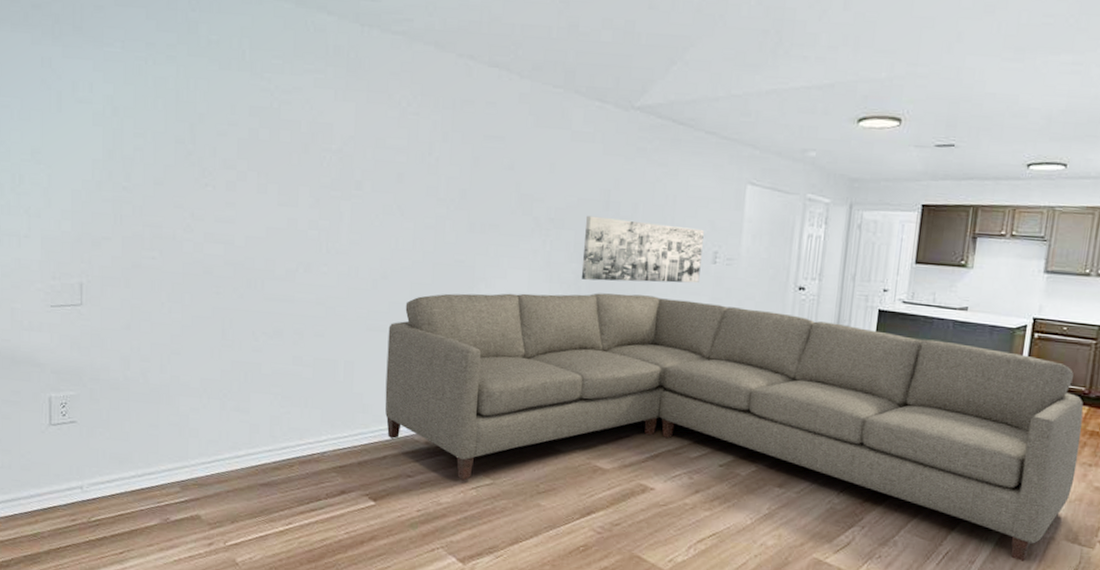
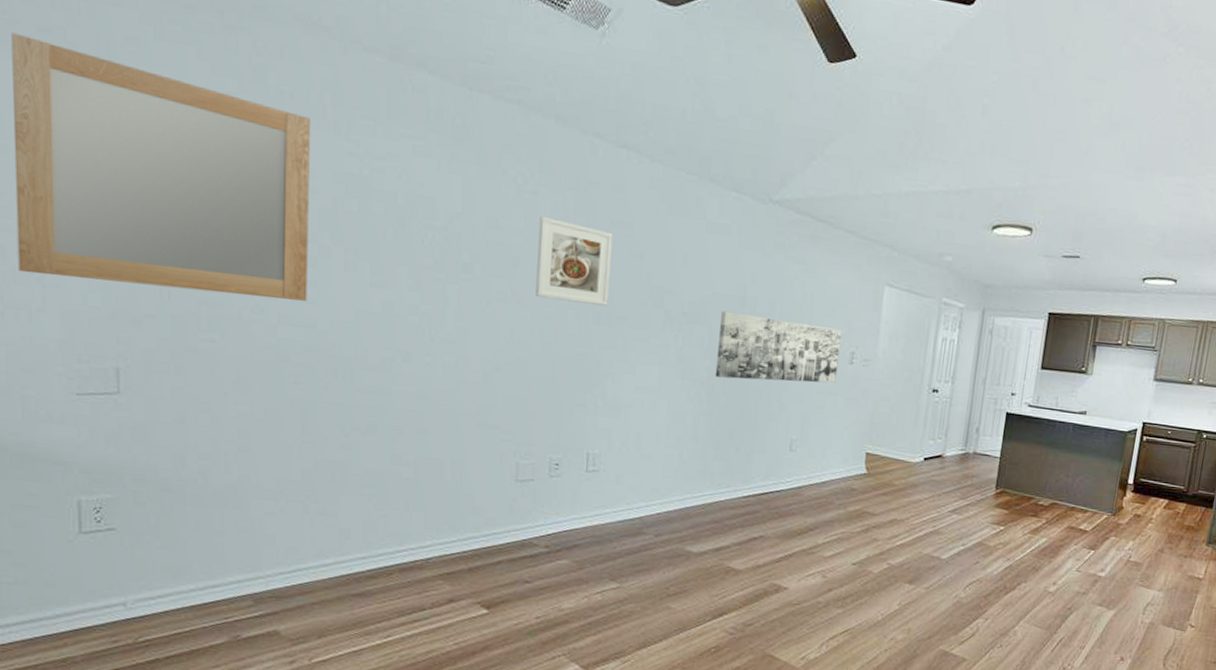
home mirror: none [12,10,233,221] -> present [11,32,312,301]
sofa: present [385,293,1084,561] -> none [499,388,1182,645]
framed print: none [417,134,485,216] -> present [535,215,612,307]

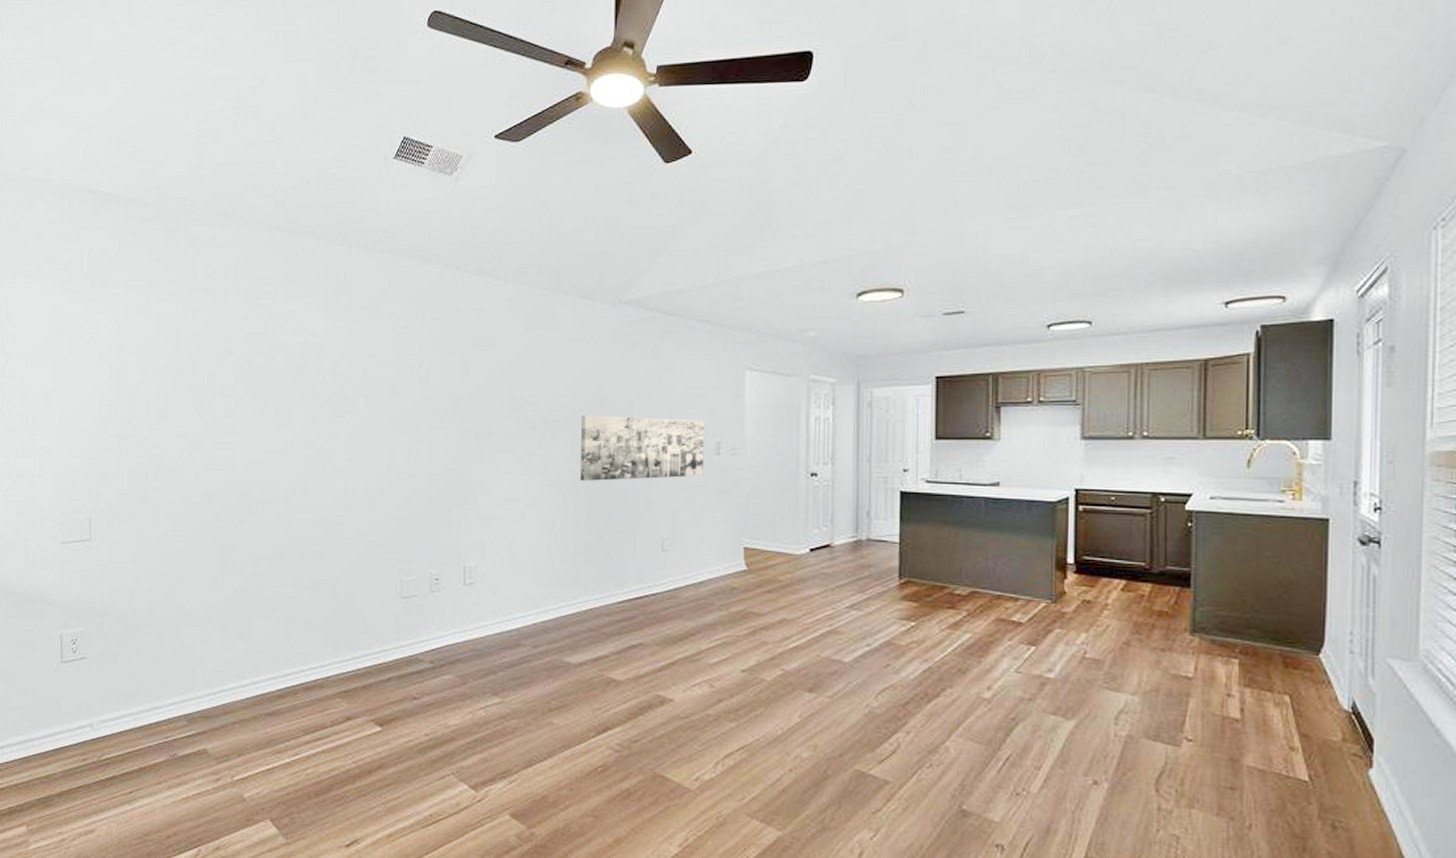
home mirror: present [11,32,312,301] -> none [26,263,229,448]
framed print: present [535,215,612,307] -> none [410,347,475,424]

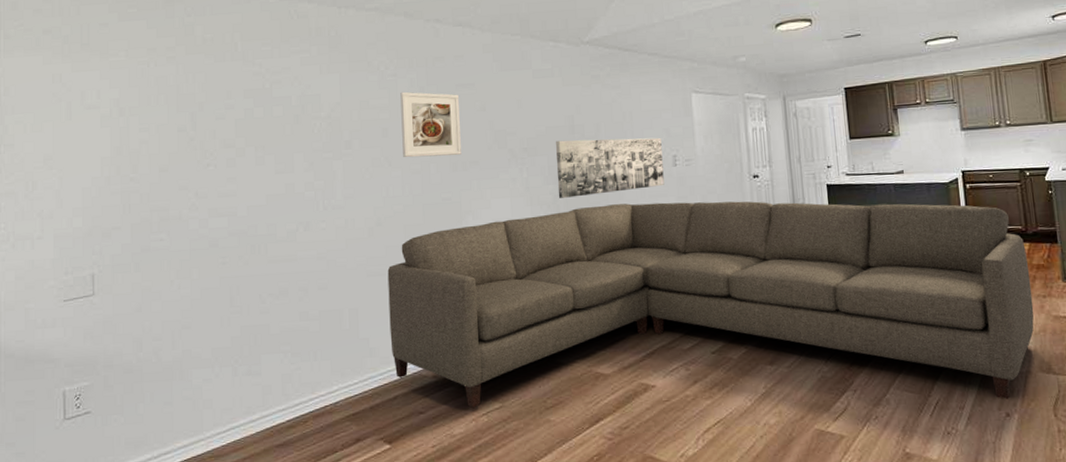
sofa: none [387,493,1148,765] -> present [387,201,1034,408]
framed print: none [410,347,475,424] -> present [400,91,461,158]

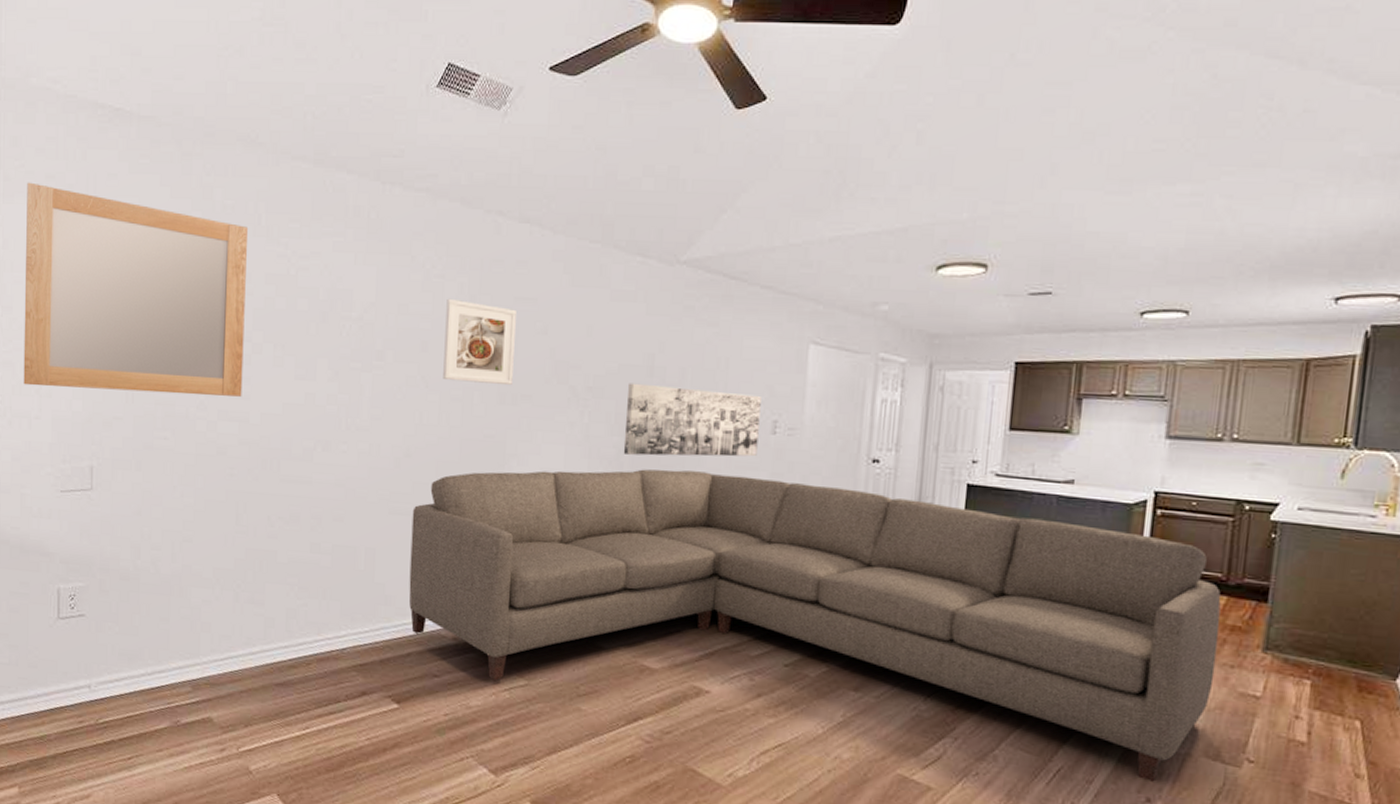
home mirror: none [25,37,229,211] -> present [23,182,249,397]

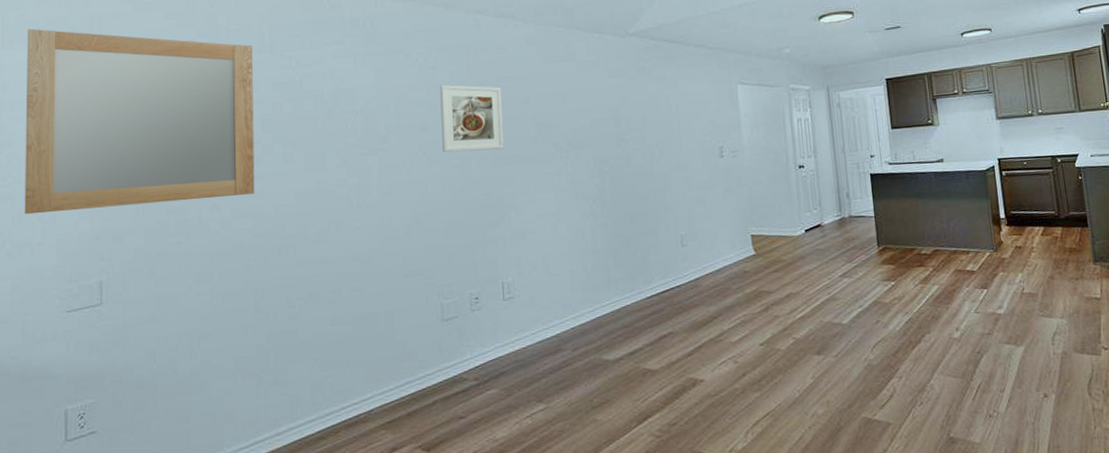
sofa: present [409,469,1221,782] -> none [426,191,1068,410]
wall art: present [623,383,761,457] -> none [601,129,711,192]

